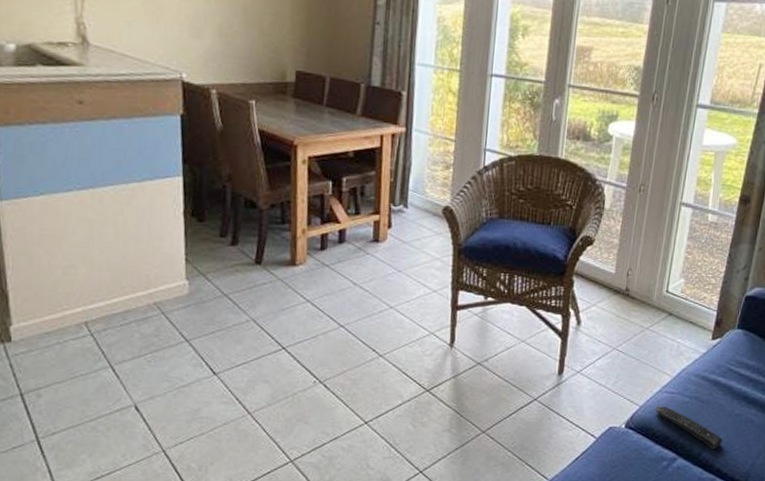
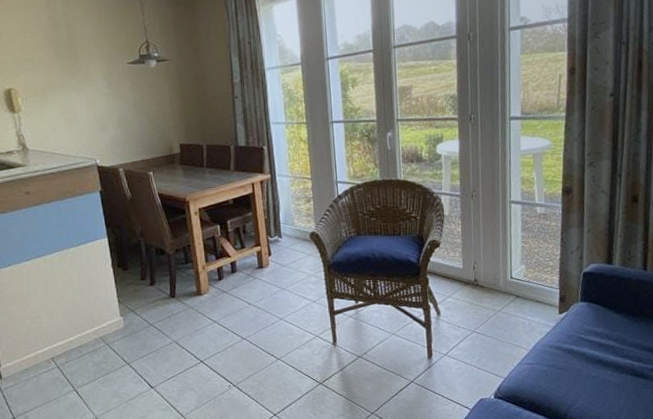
remote control: present [655,406,723,450] -> none [518,376,585,410]

